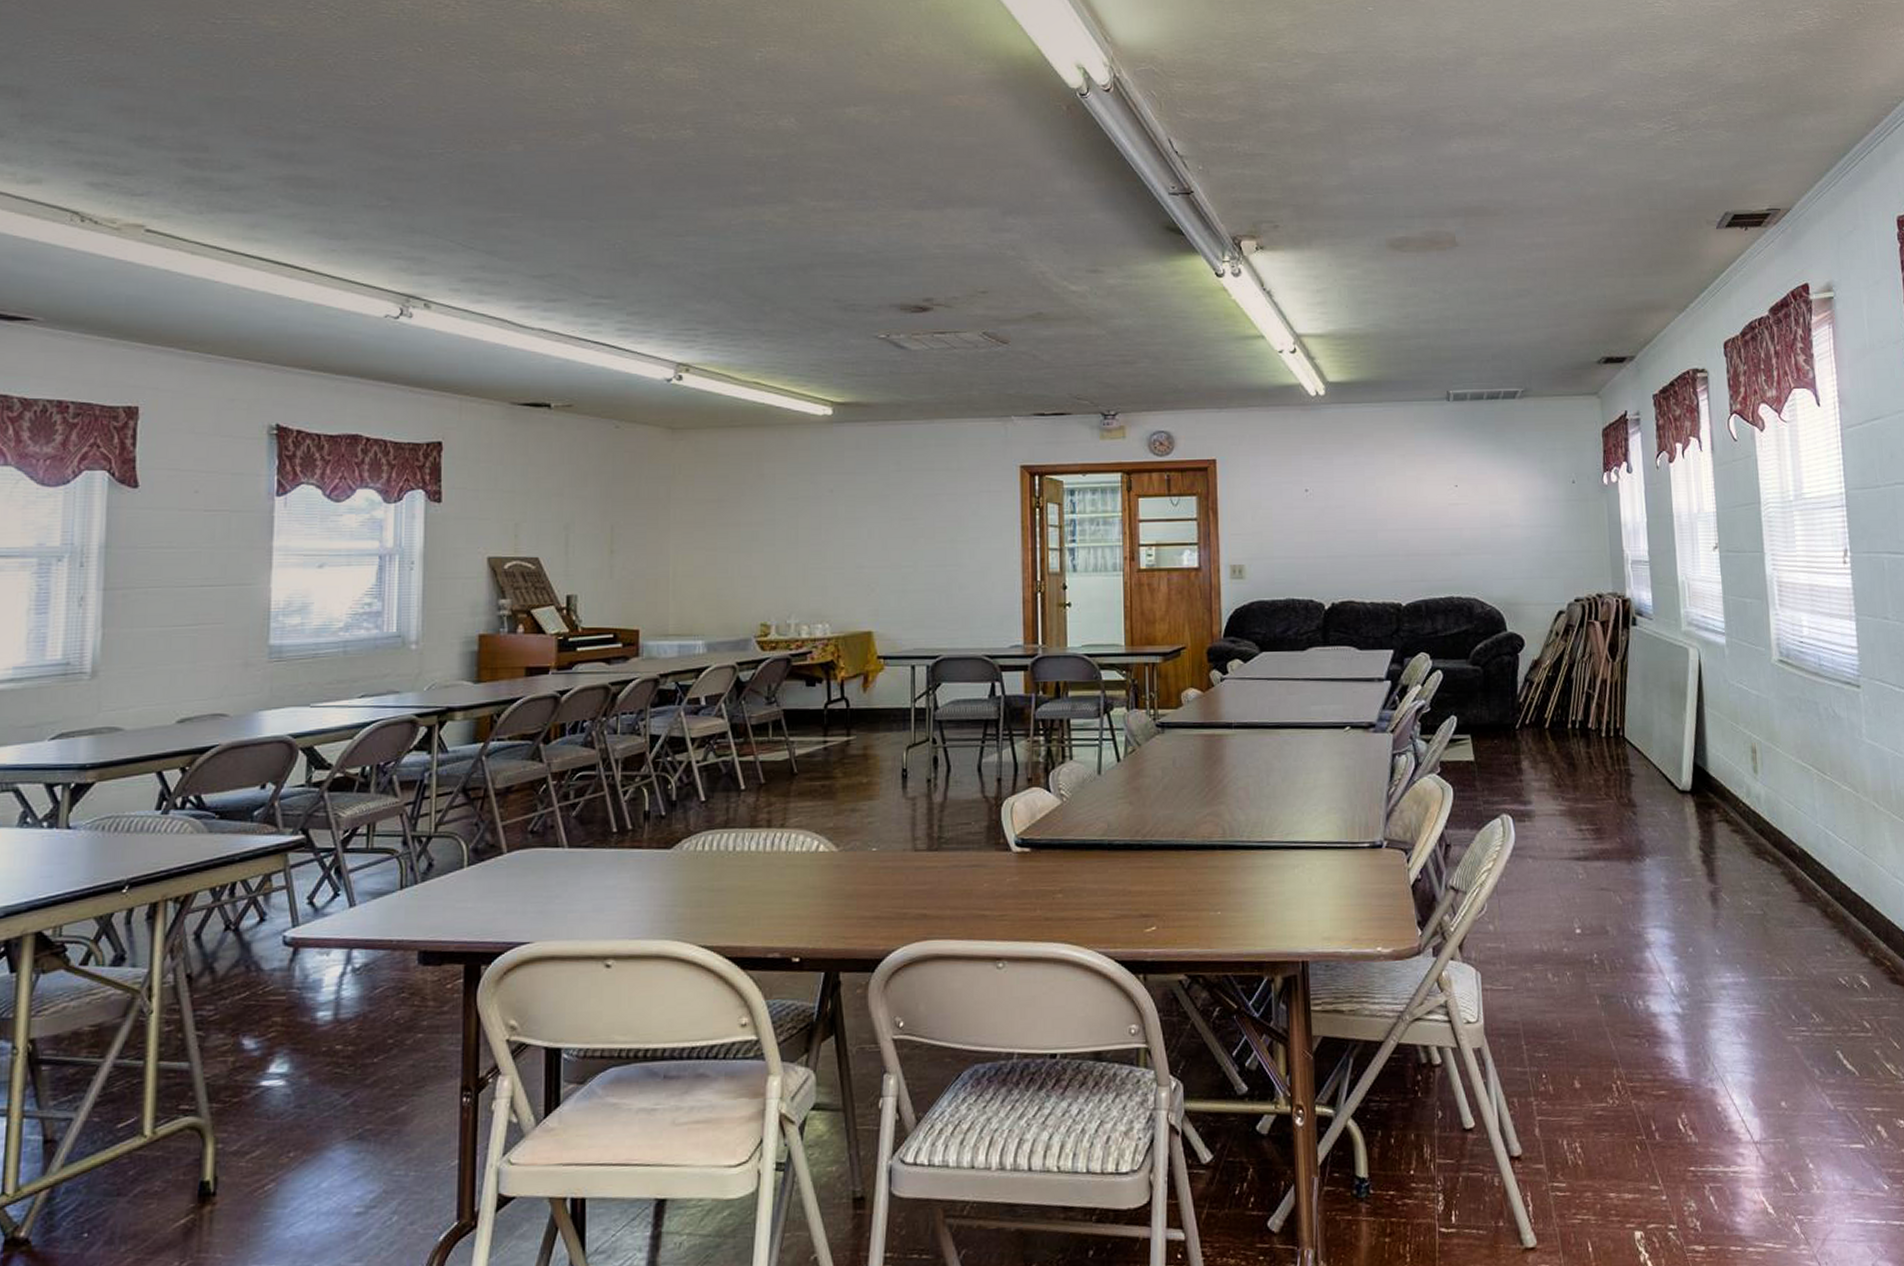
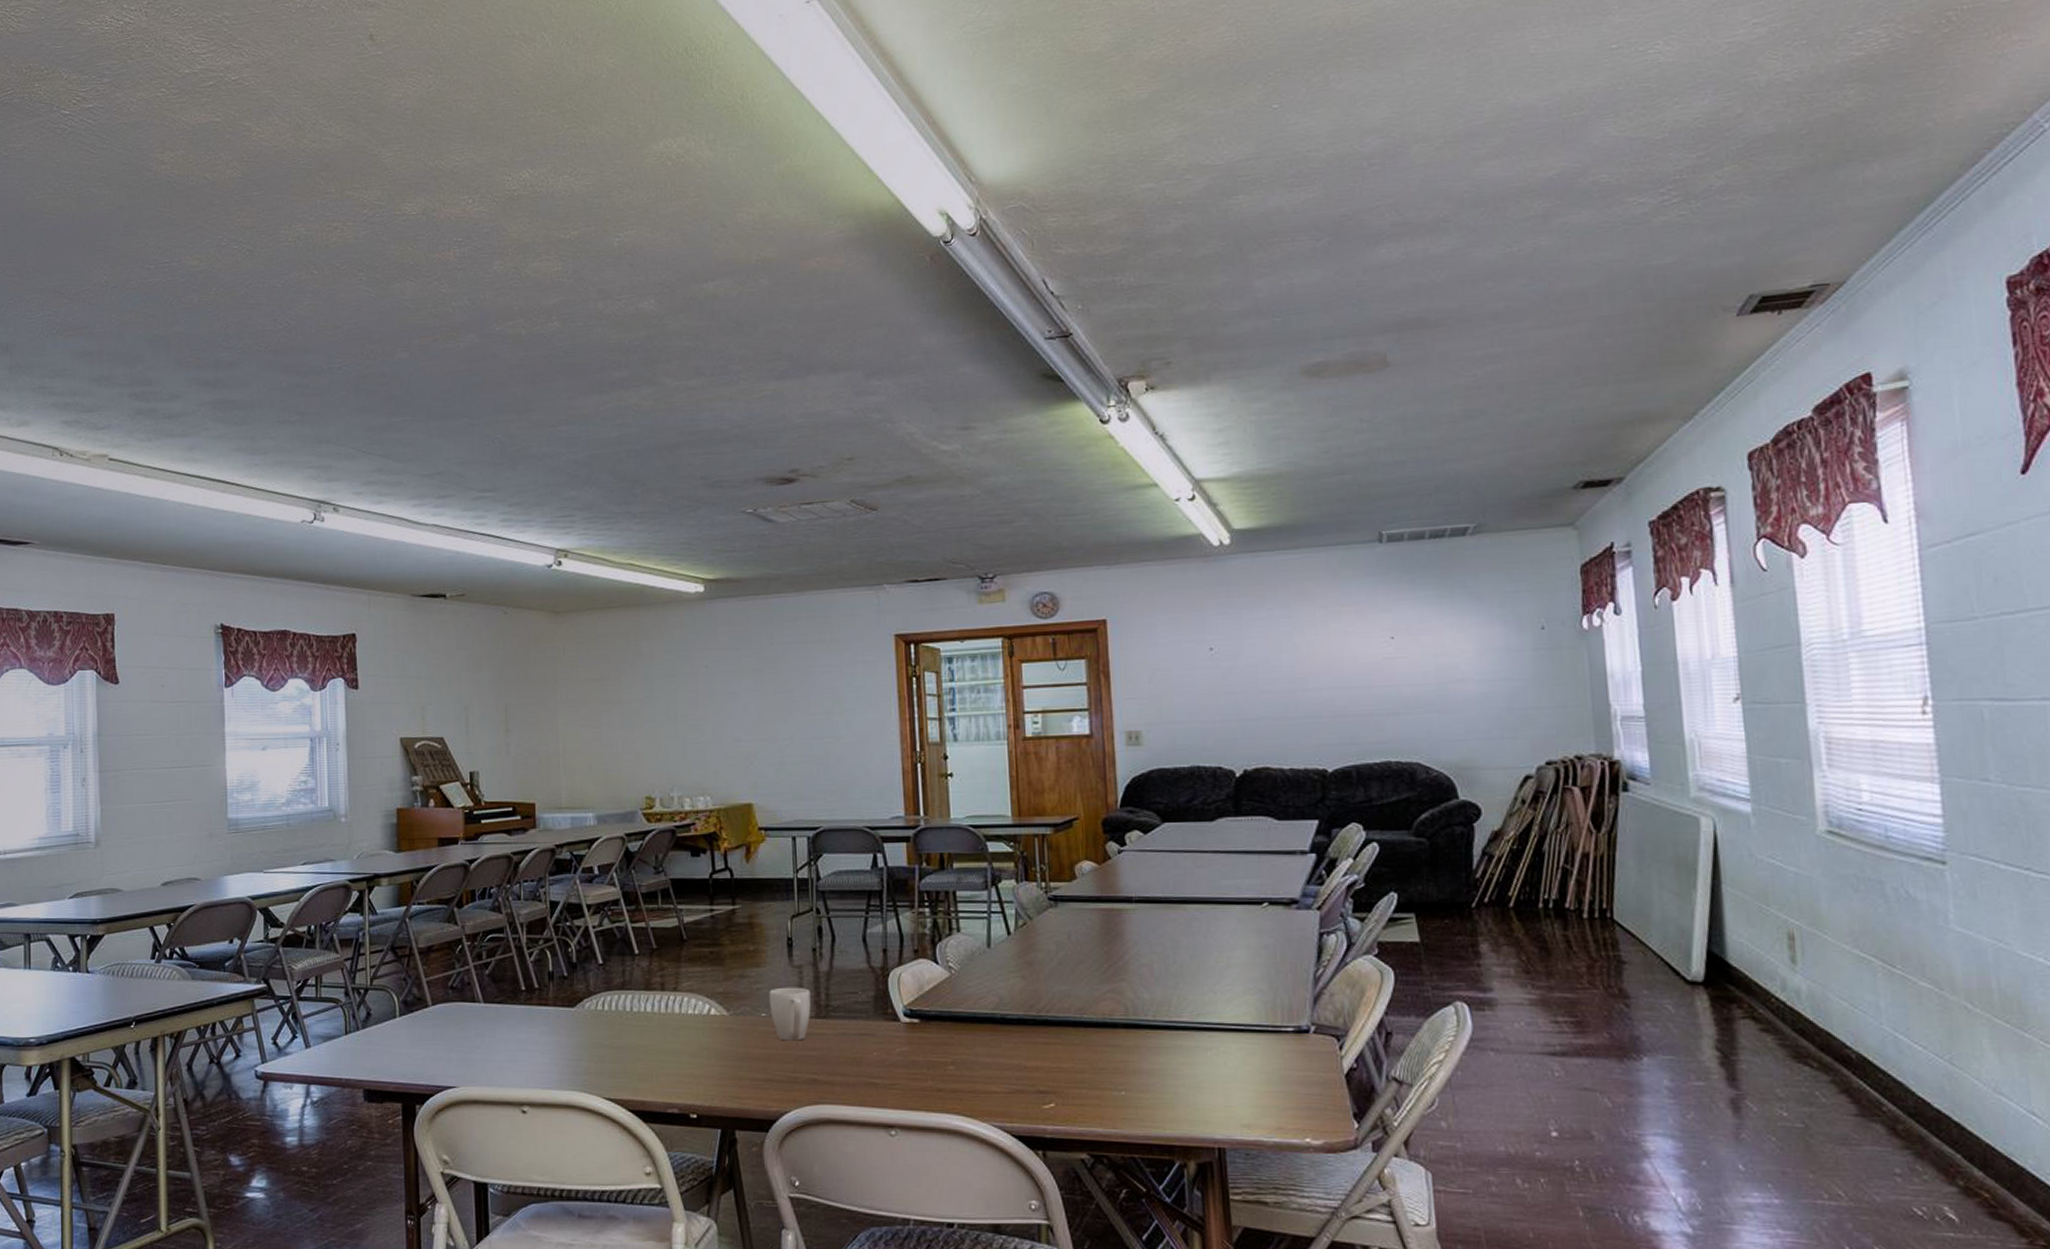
mug: none [881,819,923,876] -> present [769,987,811,1041]

